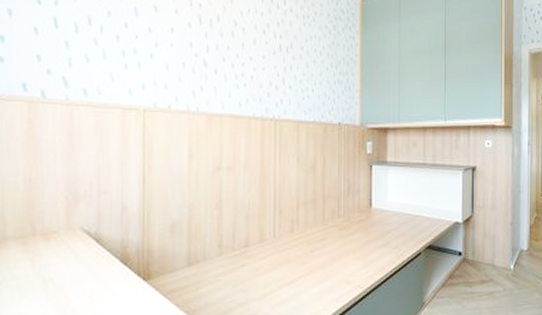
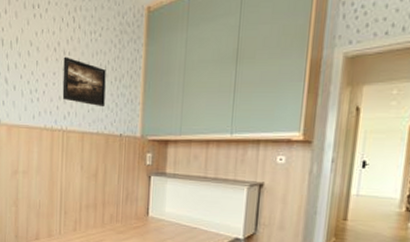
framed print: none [273,40,321,95] -> present [62,56,106,107]

